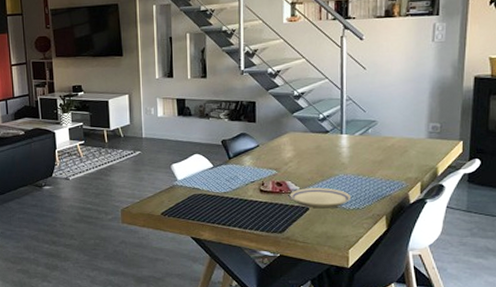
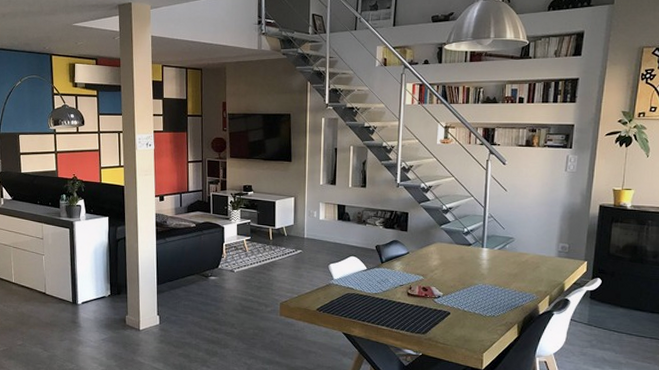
plate: present [289,187,351,209] -> none [433,294,488,314]

